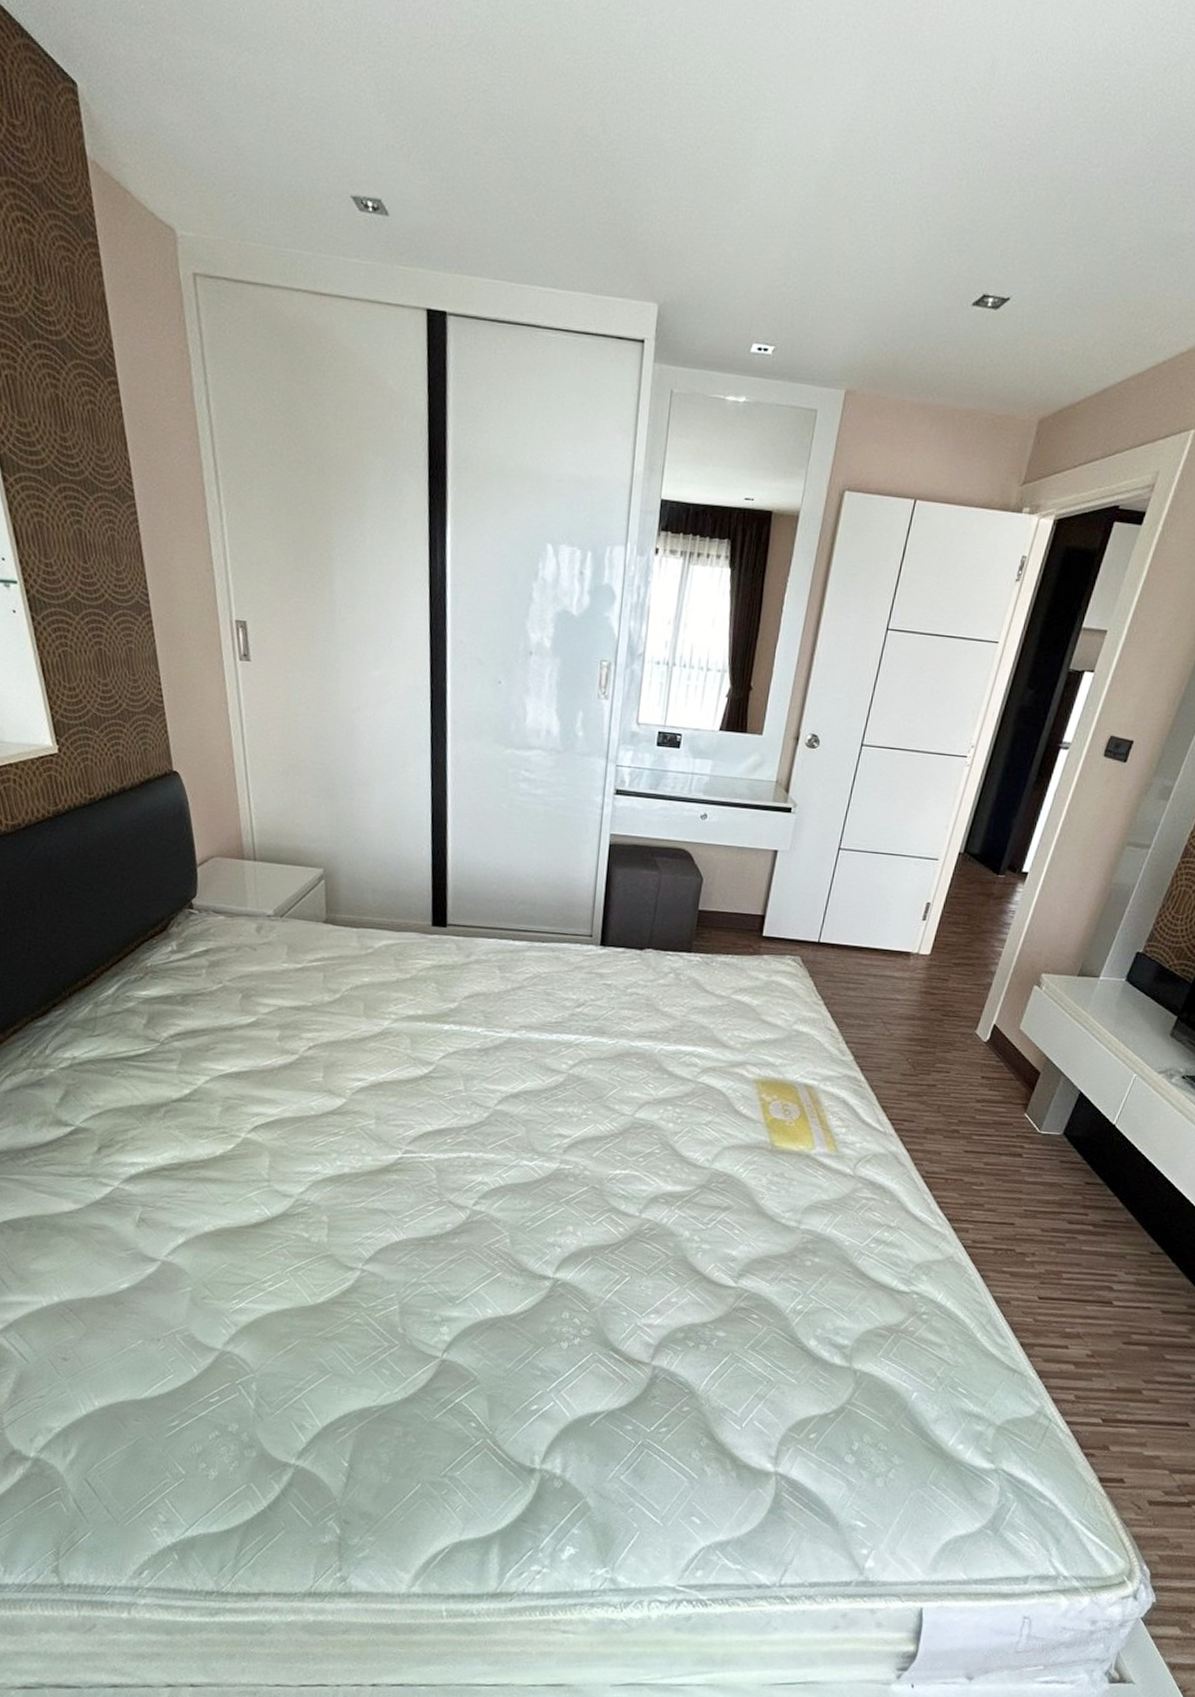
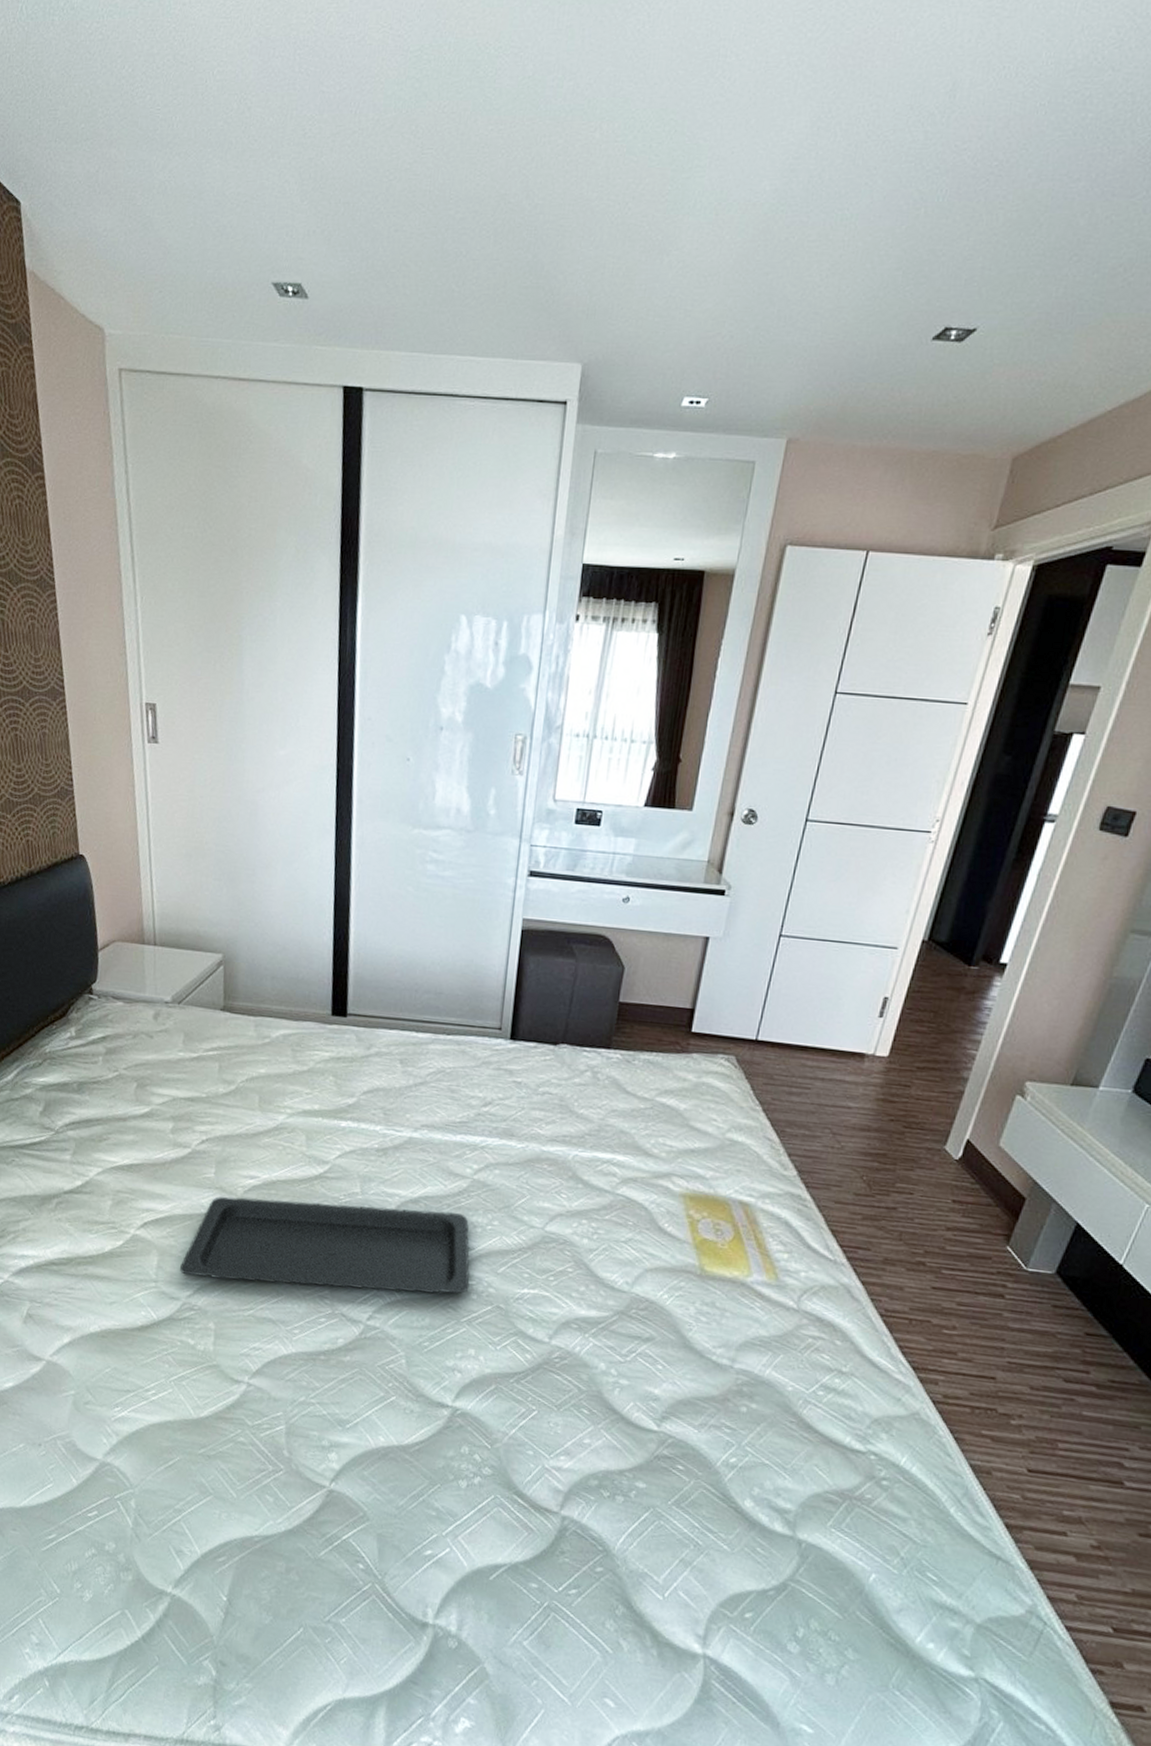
serving tray: none [292,1098,567,1179] -> present [180,1196,470,1294]

